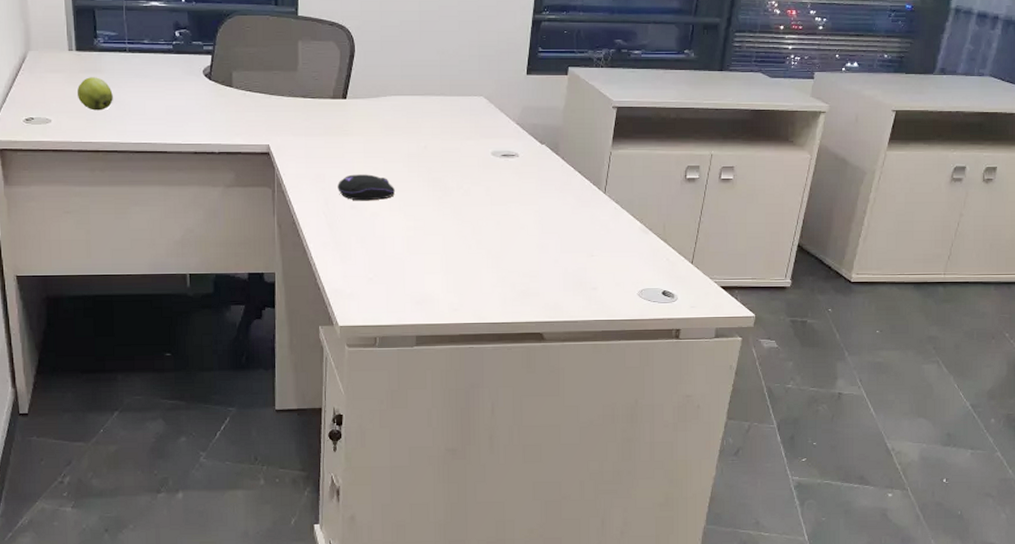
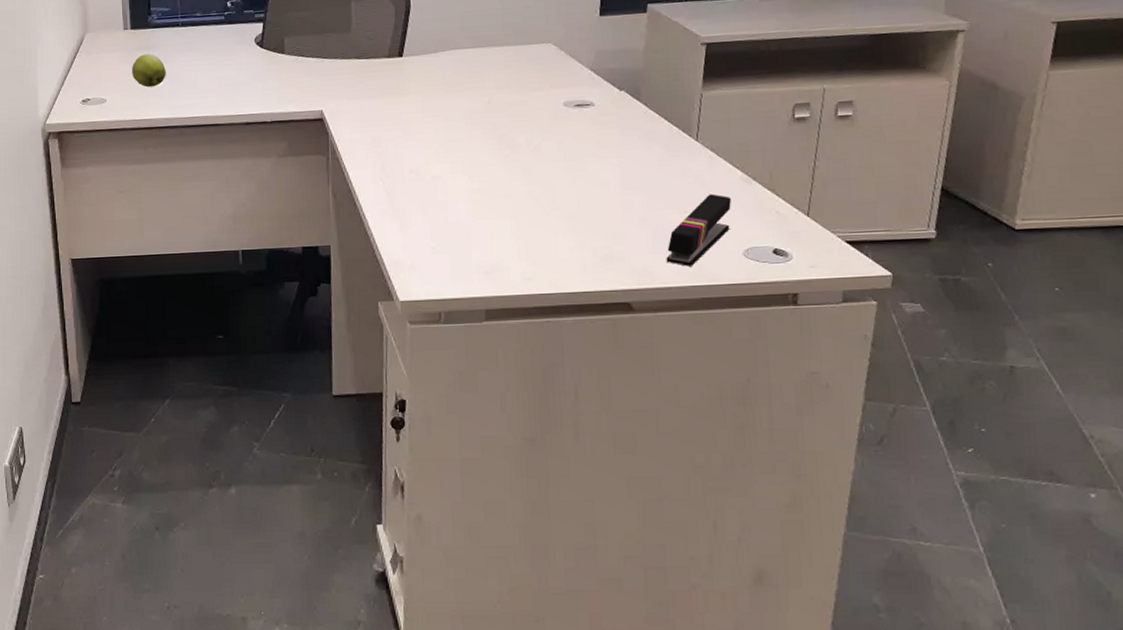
computer mouse: present [337,174,395,201] -> none [395,135,457,164]
stapler: none [574,241,630,303] -> present [666,194,731,267]

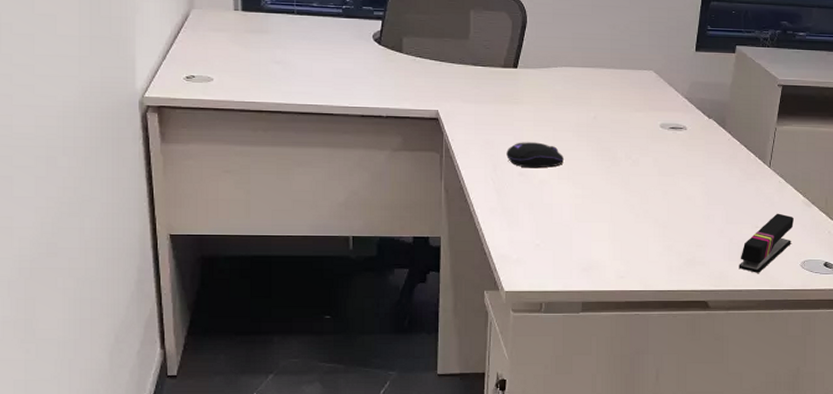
apple: present [132,54,166,88] -> none [242,37,279,71]
computer mouse: none [395,135,457,164] -> present [506,142,564,168]

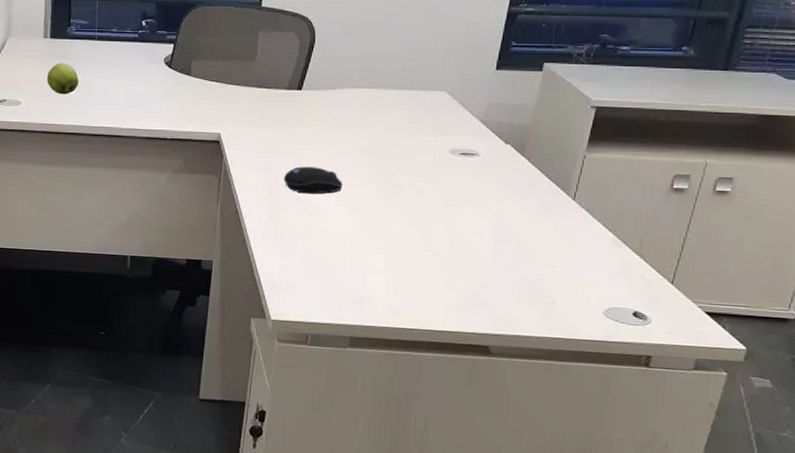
apple: none [242,37,279,71] -> present [47,63,79,95]
stapler: present [739,213,794,273] -> none [528,252,599,319]

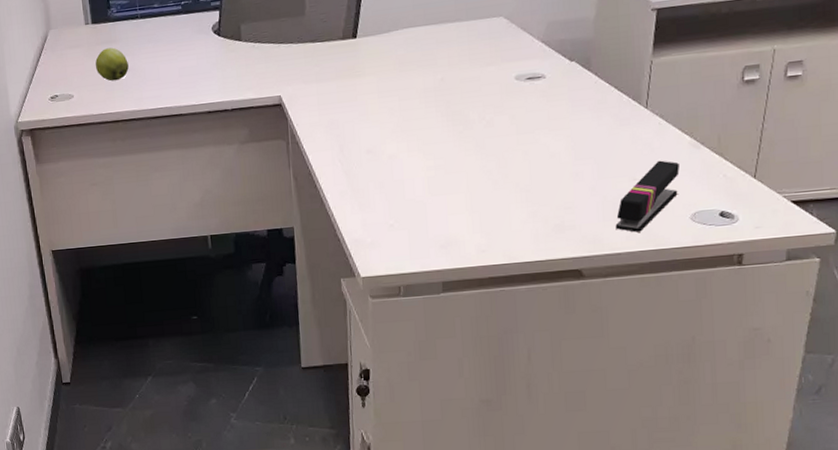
computer mouse: present [284,166,343,194] -> none [352,115,412,145]
stapler: none [528,252,599,319] -> present [615,160,680,233]

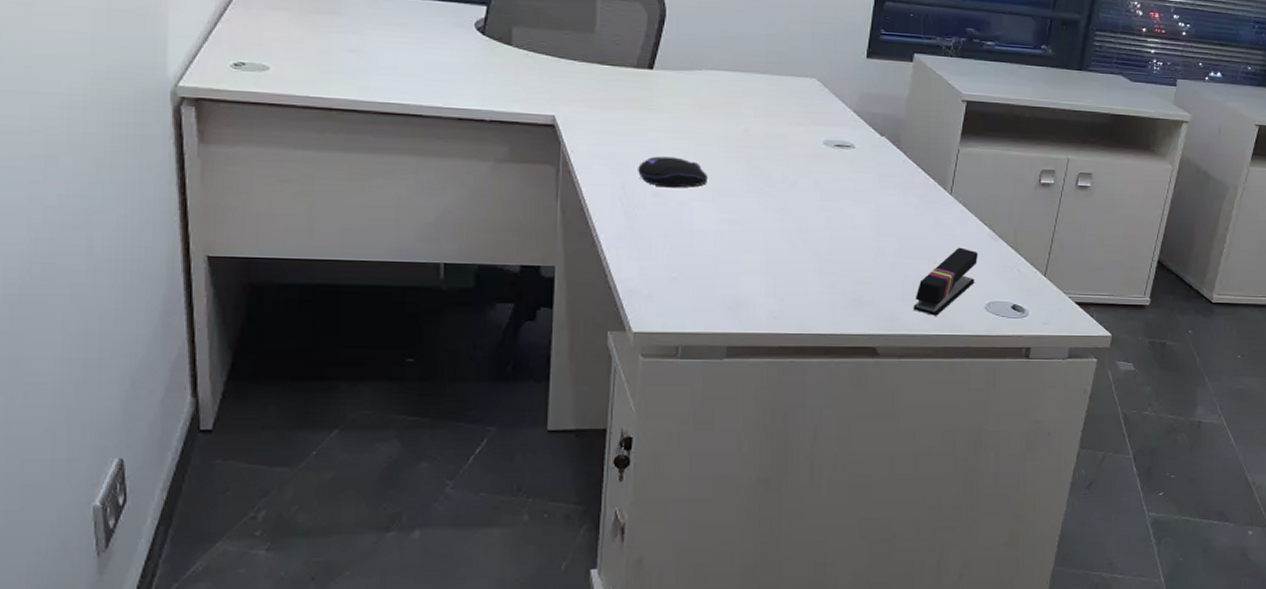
apple: present [95,47,129,81] -> none [307,19,355,61]
computer mouse: none [352,115,412,145] -> present [638,156,708,188]

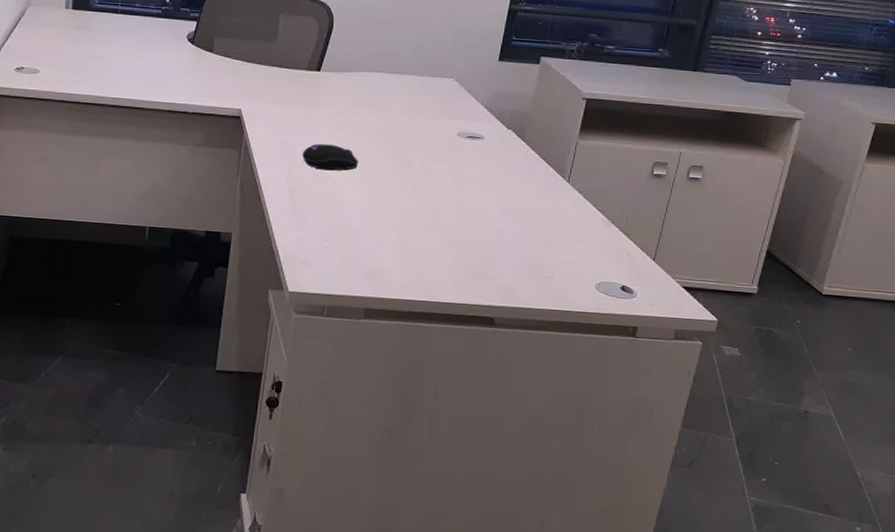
stapler: present [913,247,978,316] -> none [529,230,591,292]

